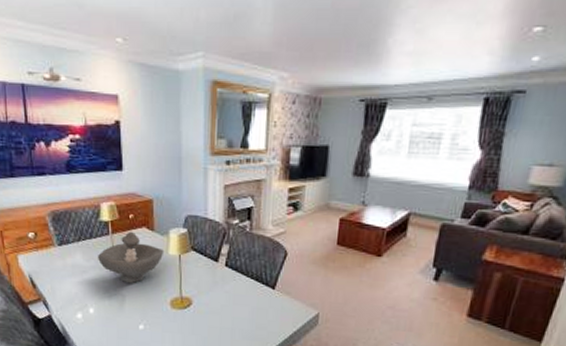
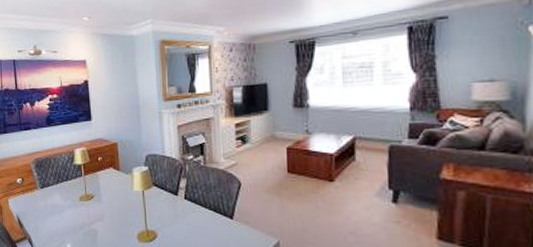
decorative bowl: present [98,231,164,284] -> none [73,172,130,220]

